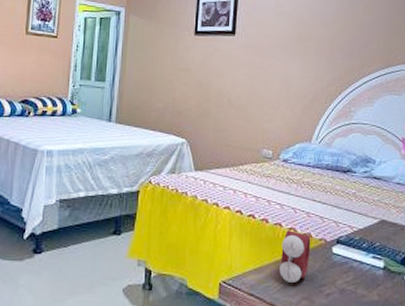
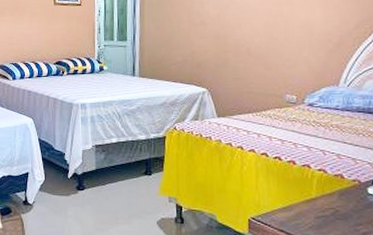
alarm clock: present [280,229,311,284] -> none [310,170,343,222]

